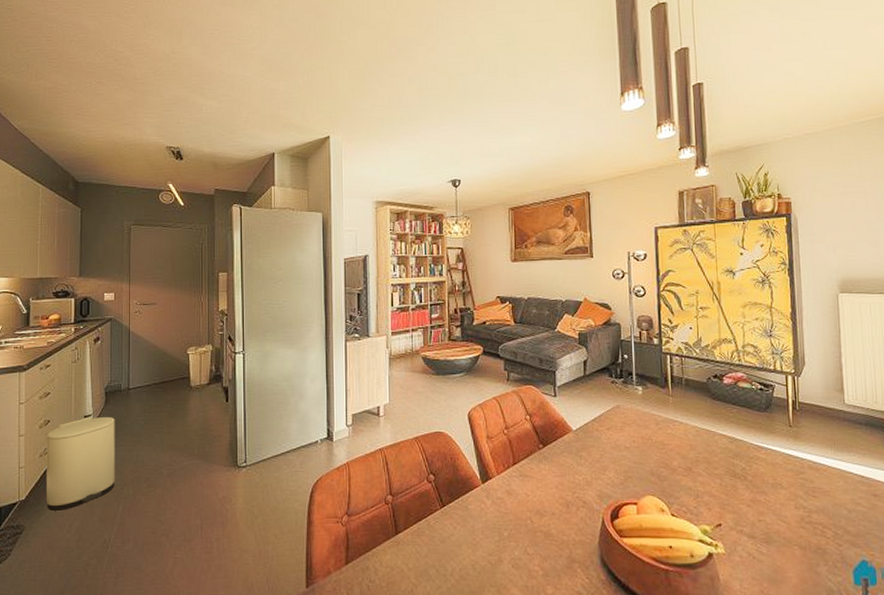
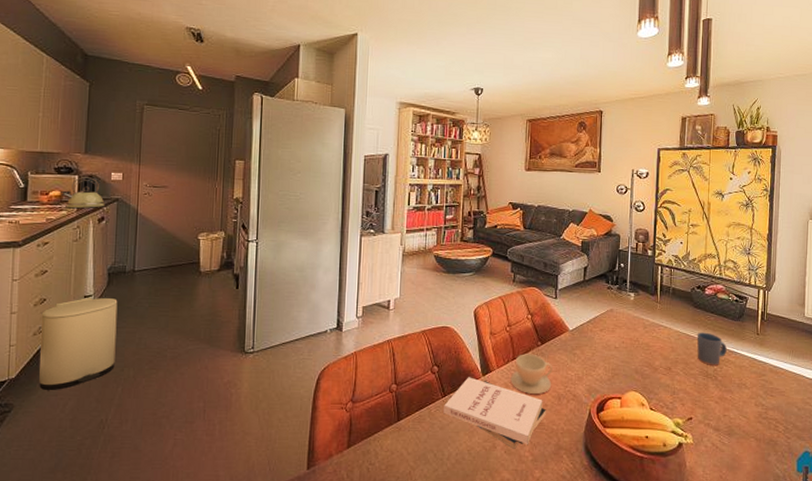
kettle: none [58,299,101,331] -> present [59,177,106,209]
books: none [443,485,554,563] -> present [444,377,546,449]
teacup: none [512,458,558,503] -> present [510,354,553,395]
mug: none [718,426,755,464] -> present [696,332,727,365]

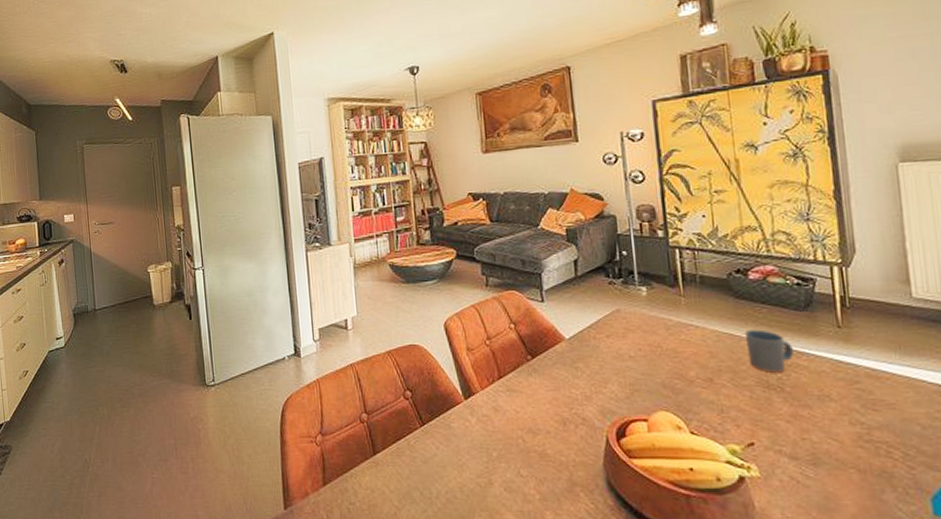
pedal bin: present [39,297,118,390] -> none [23,338,90,431]
kettle: present [59,177,106,209] -> none [24,222,64,255]
books: present [444,377,546,449] -> none [424,401,550,486]
teacup: present [510,354,553,395] -> none [499,370,553,420]

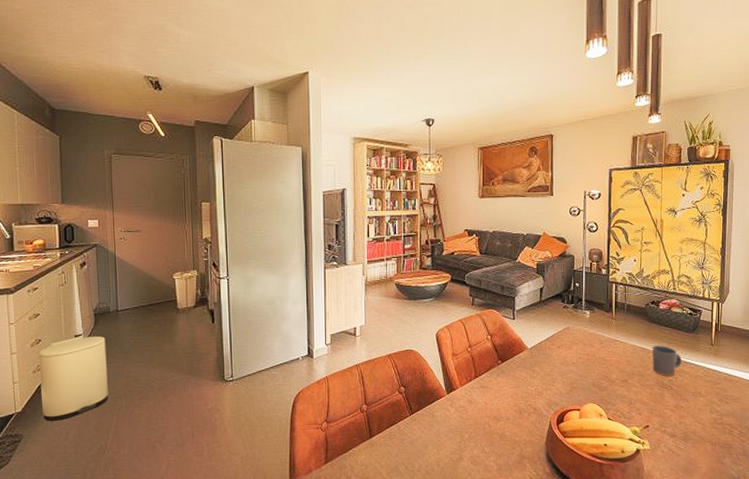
pedal bin: none [23,338,90,431] -> present [38,336,109,421]

